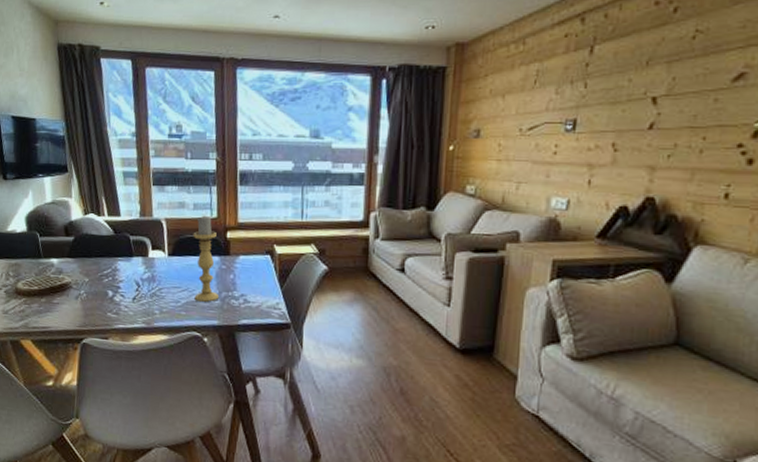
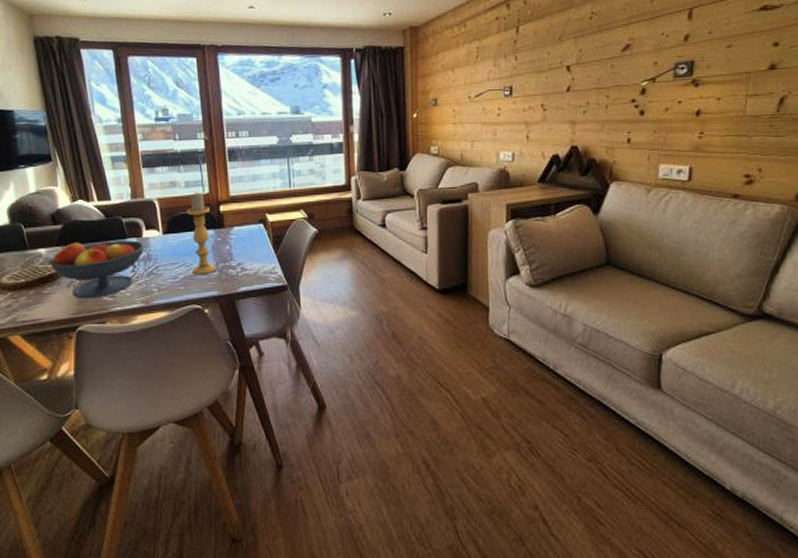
fruit bowl: none [60,255,150,313] -> present [49,240,145,299]

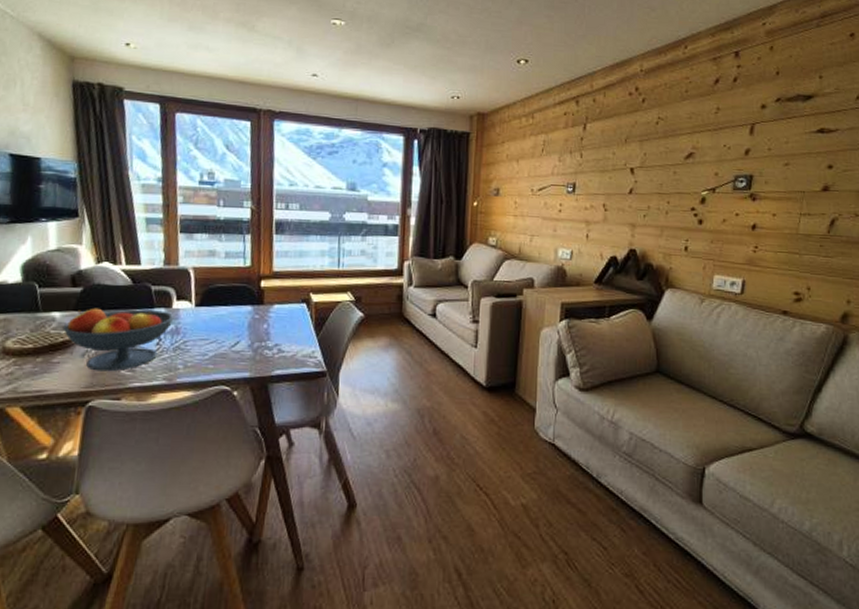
candle holder: present [186,192,217,275] -> none [224,264,252,354]

